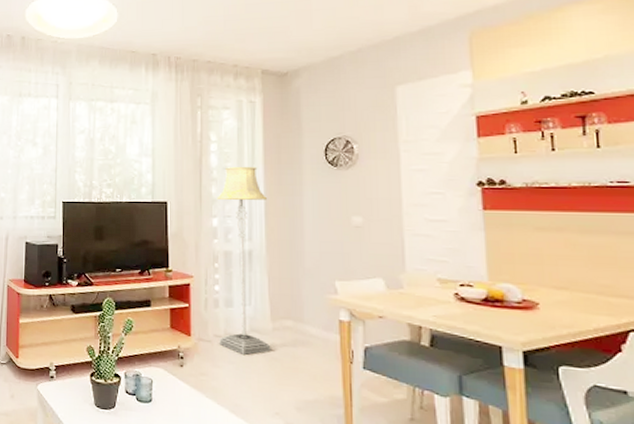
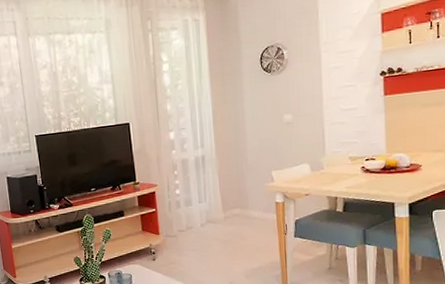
floor lamp: present [216,167,271,355] -> none [171,81,224,242]

